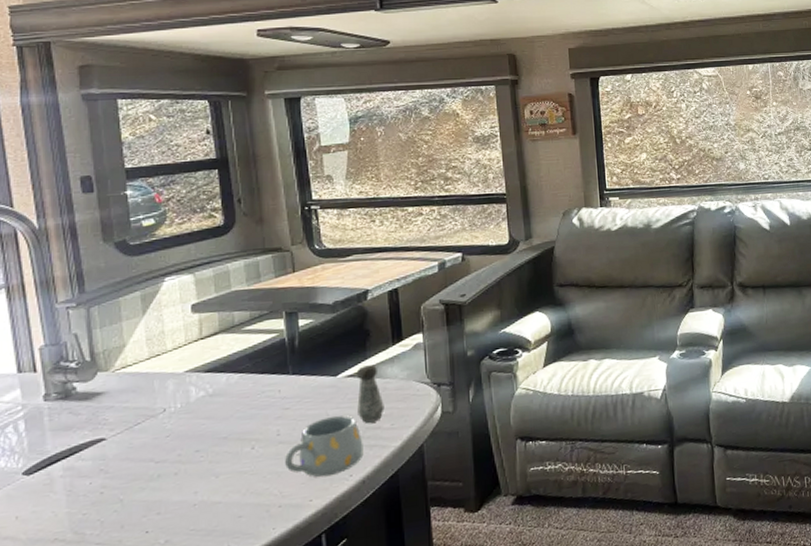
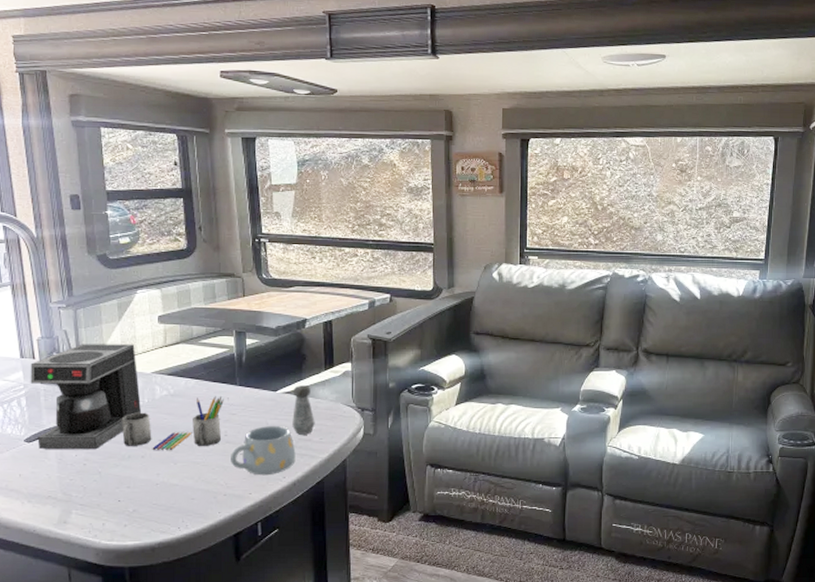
coffee maker: none [30,341,274,481] -> present [30,344,224,451]

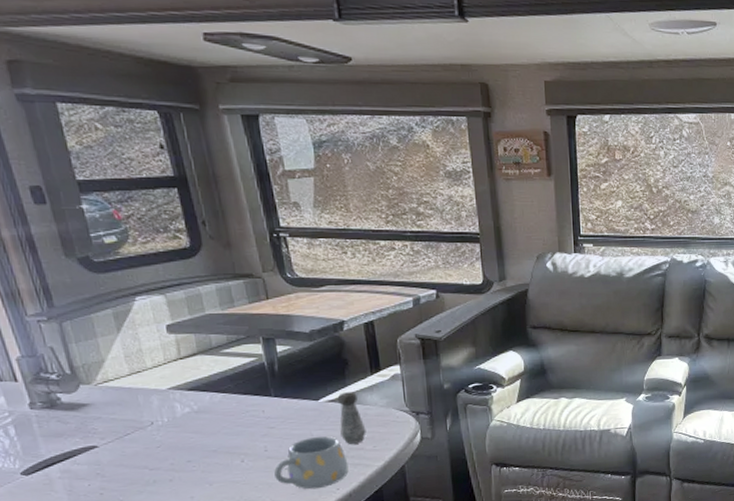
coffee maker: present [30,344,224,451] -> none [13,358,261,481]

